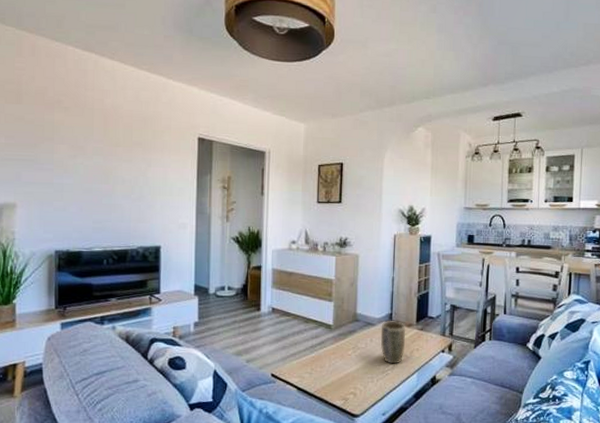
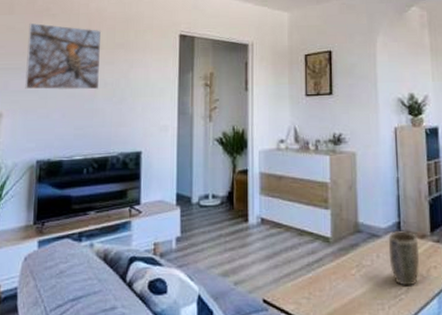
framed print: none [39,115,118,186] -> present [25,23,102,90]

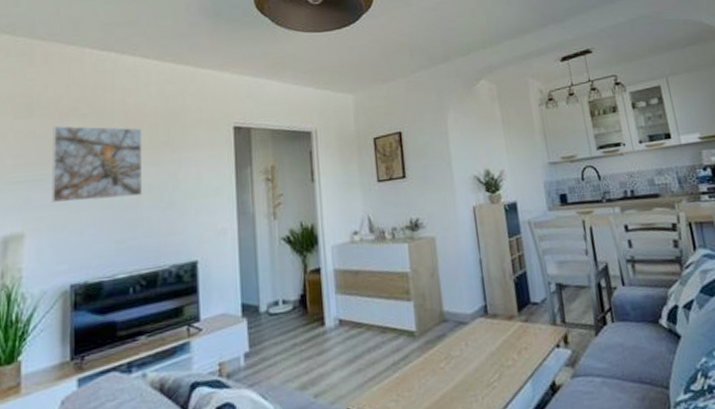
plant pot: present [388,231,420,286] -> none [475,314,510,373]

